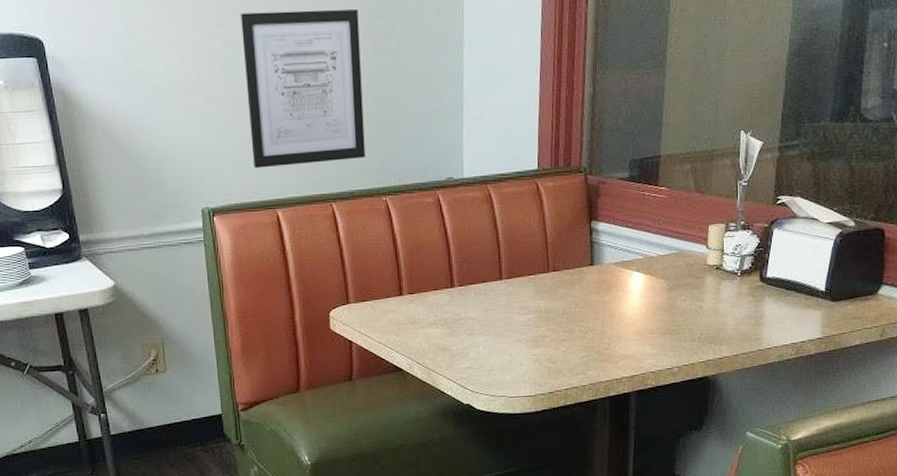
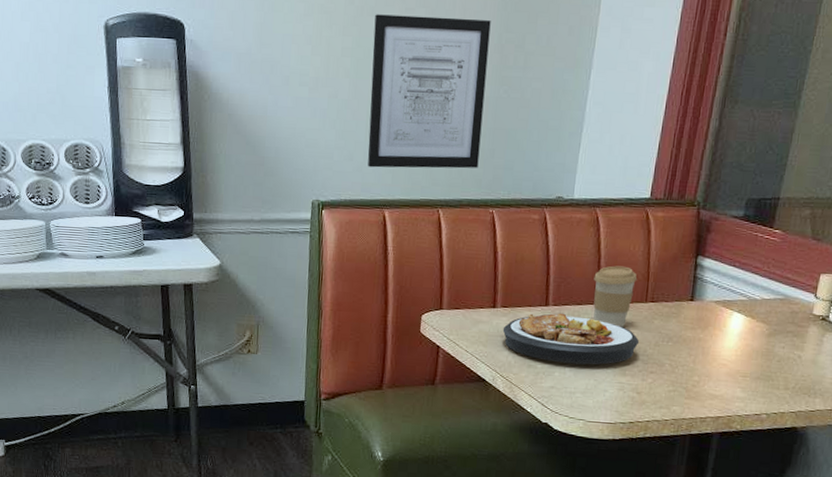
plate: none [412,292,548,343] -> present [502,313,640,365]
coffee cup: none [494,239,537,300] -> present [593,265,638,327]

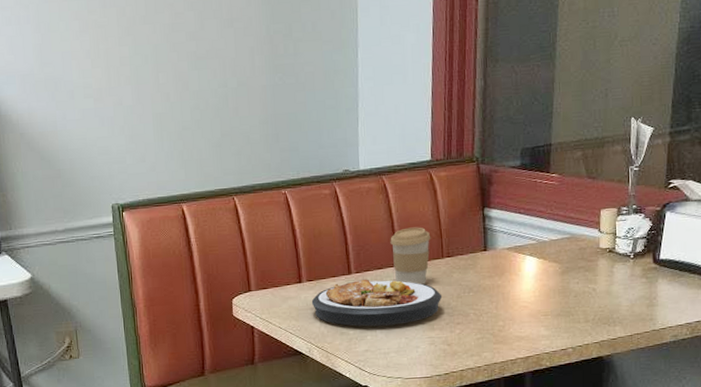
wall art: present [368,14,491,169] -> none [147,15,265,166]

